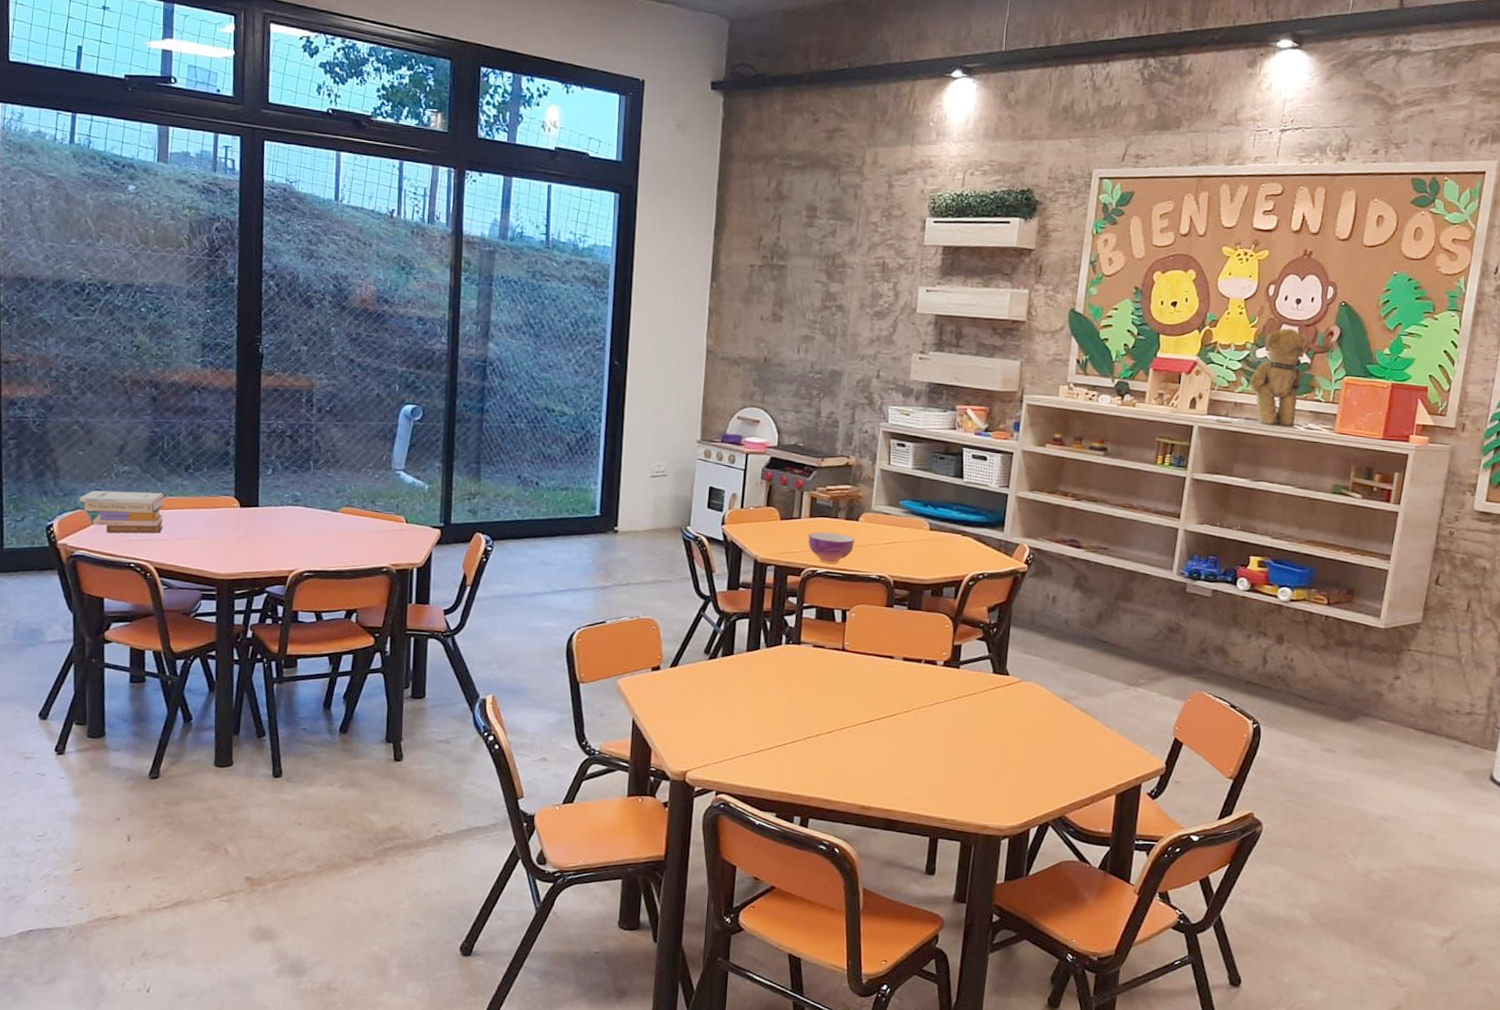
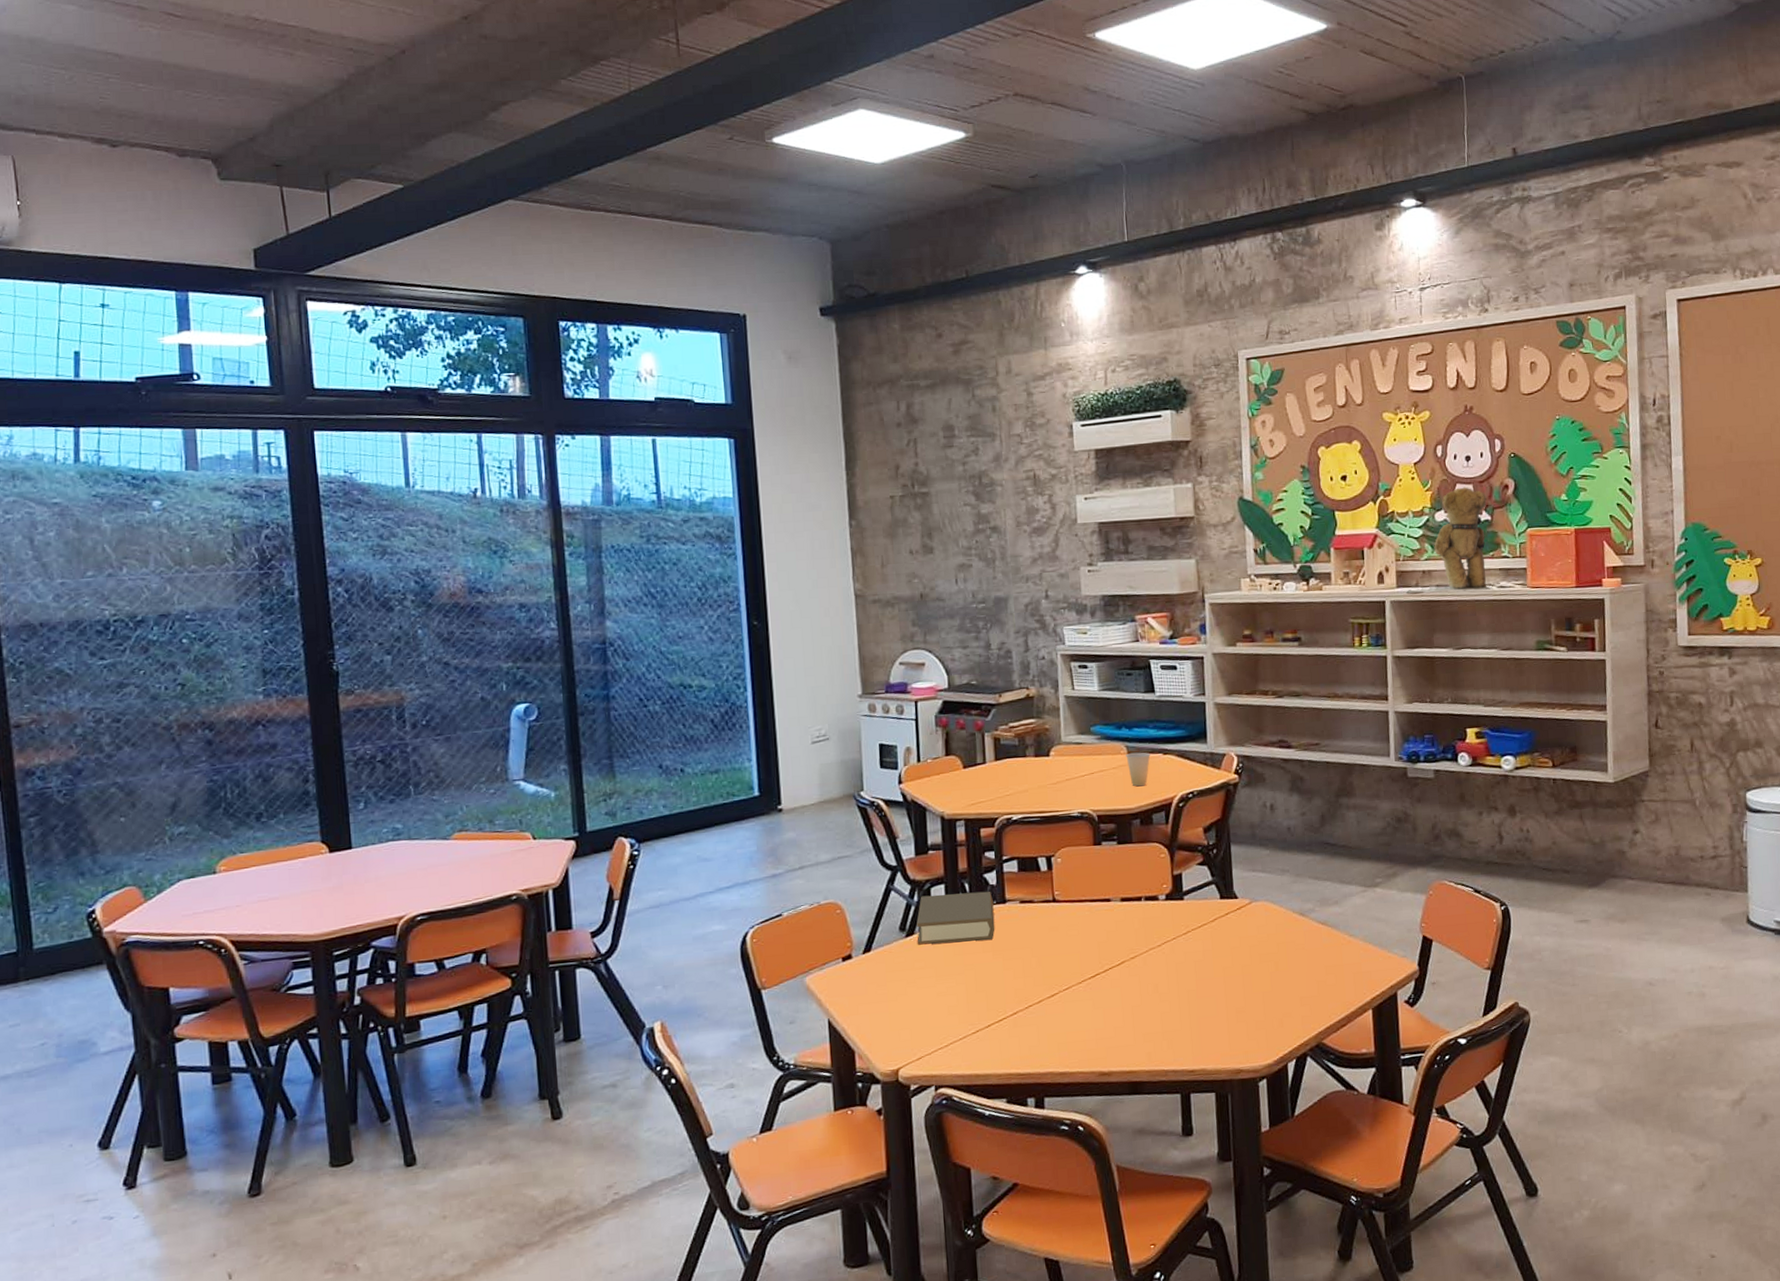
books: present [80,490,165,533] -> none [126,851,236,909]
book: none [718,626,790,674] -> present [916,891,995,945]
bowl: present [808,532,855,564] -> none [996,773,1049,808]
cup: none [927,529,950,561] -> present [1126,752,1151,787]

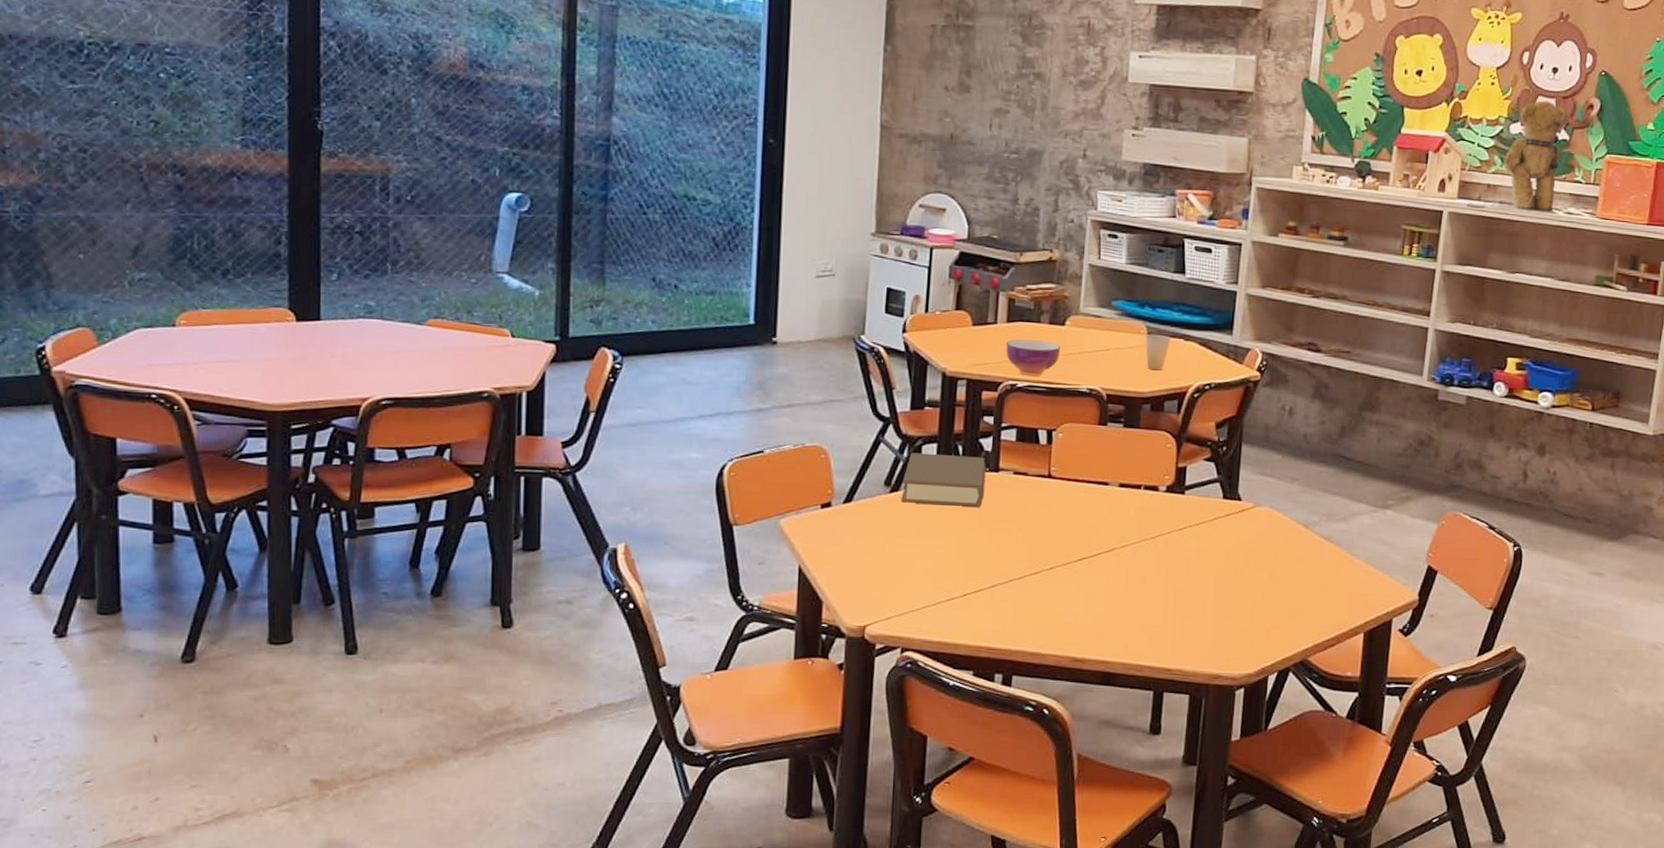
bowl: none [996,773,1049,808] -> present [1005,339,1061,376]

